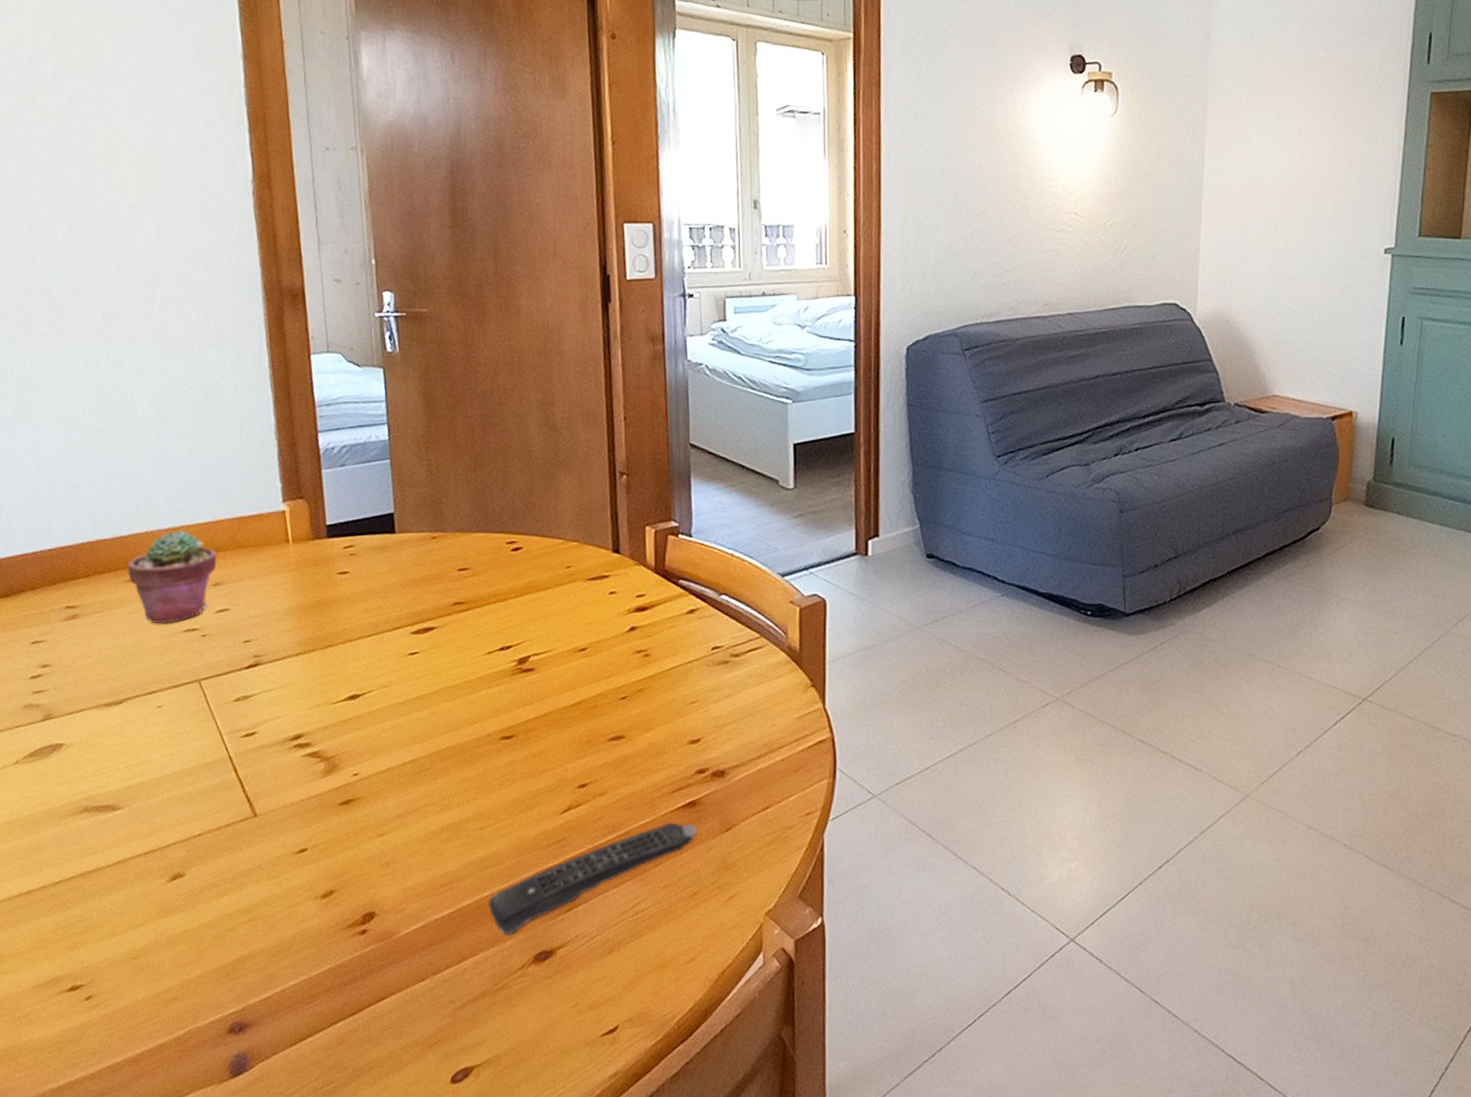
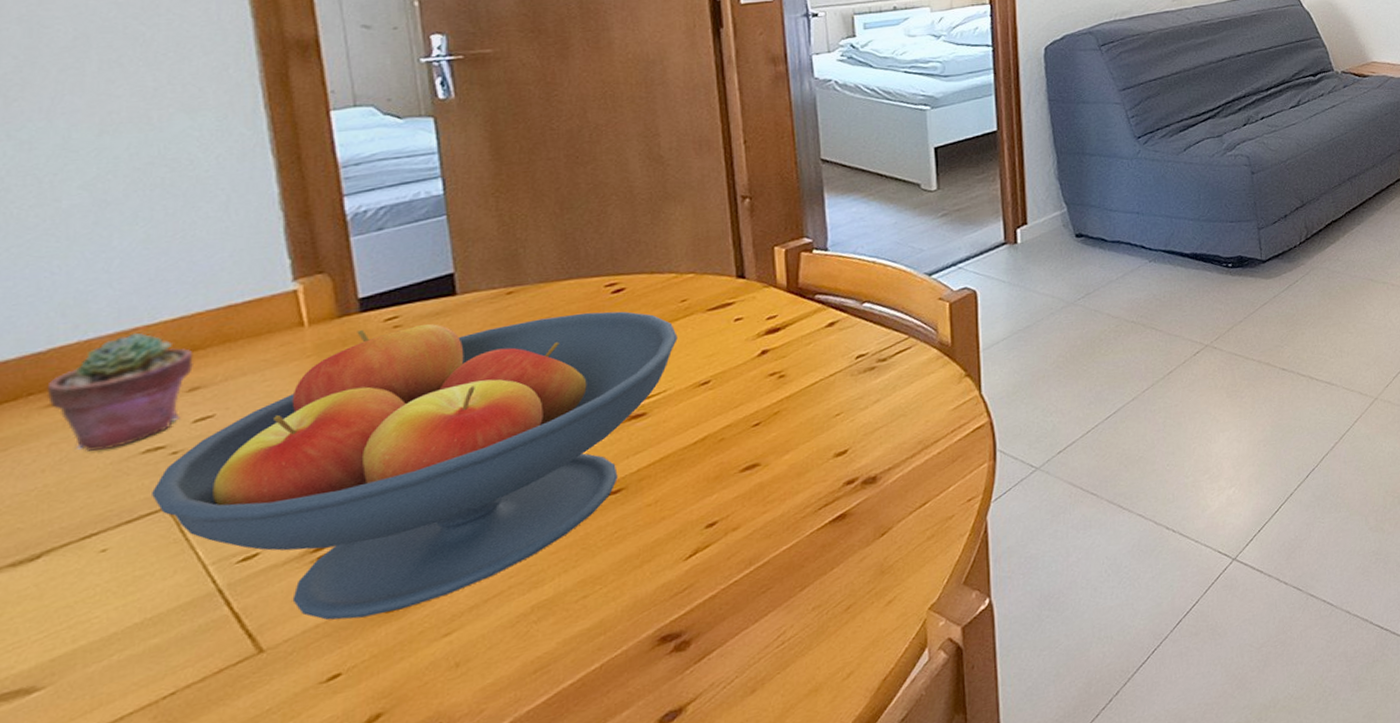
fruit bowl: none [189,553,562,805] -> present [152,311,678,620]
remote control: present [489,822,697,936] -> none [597,537,849,707]

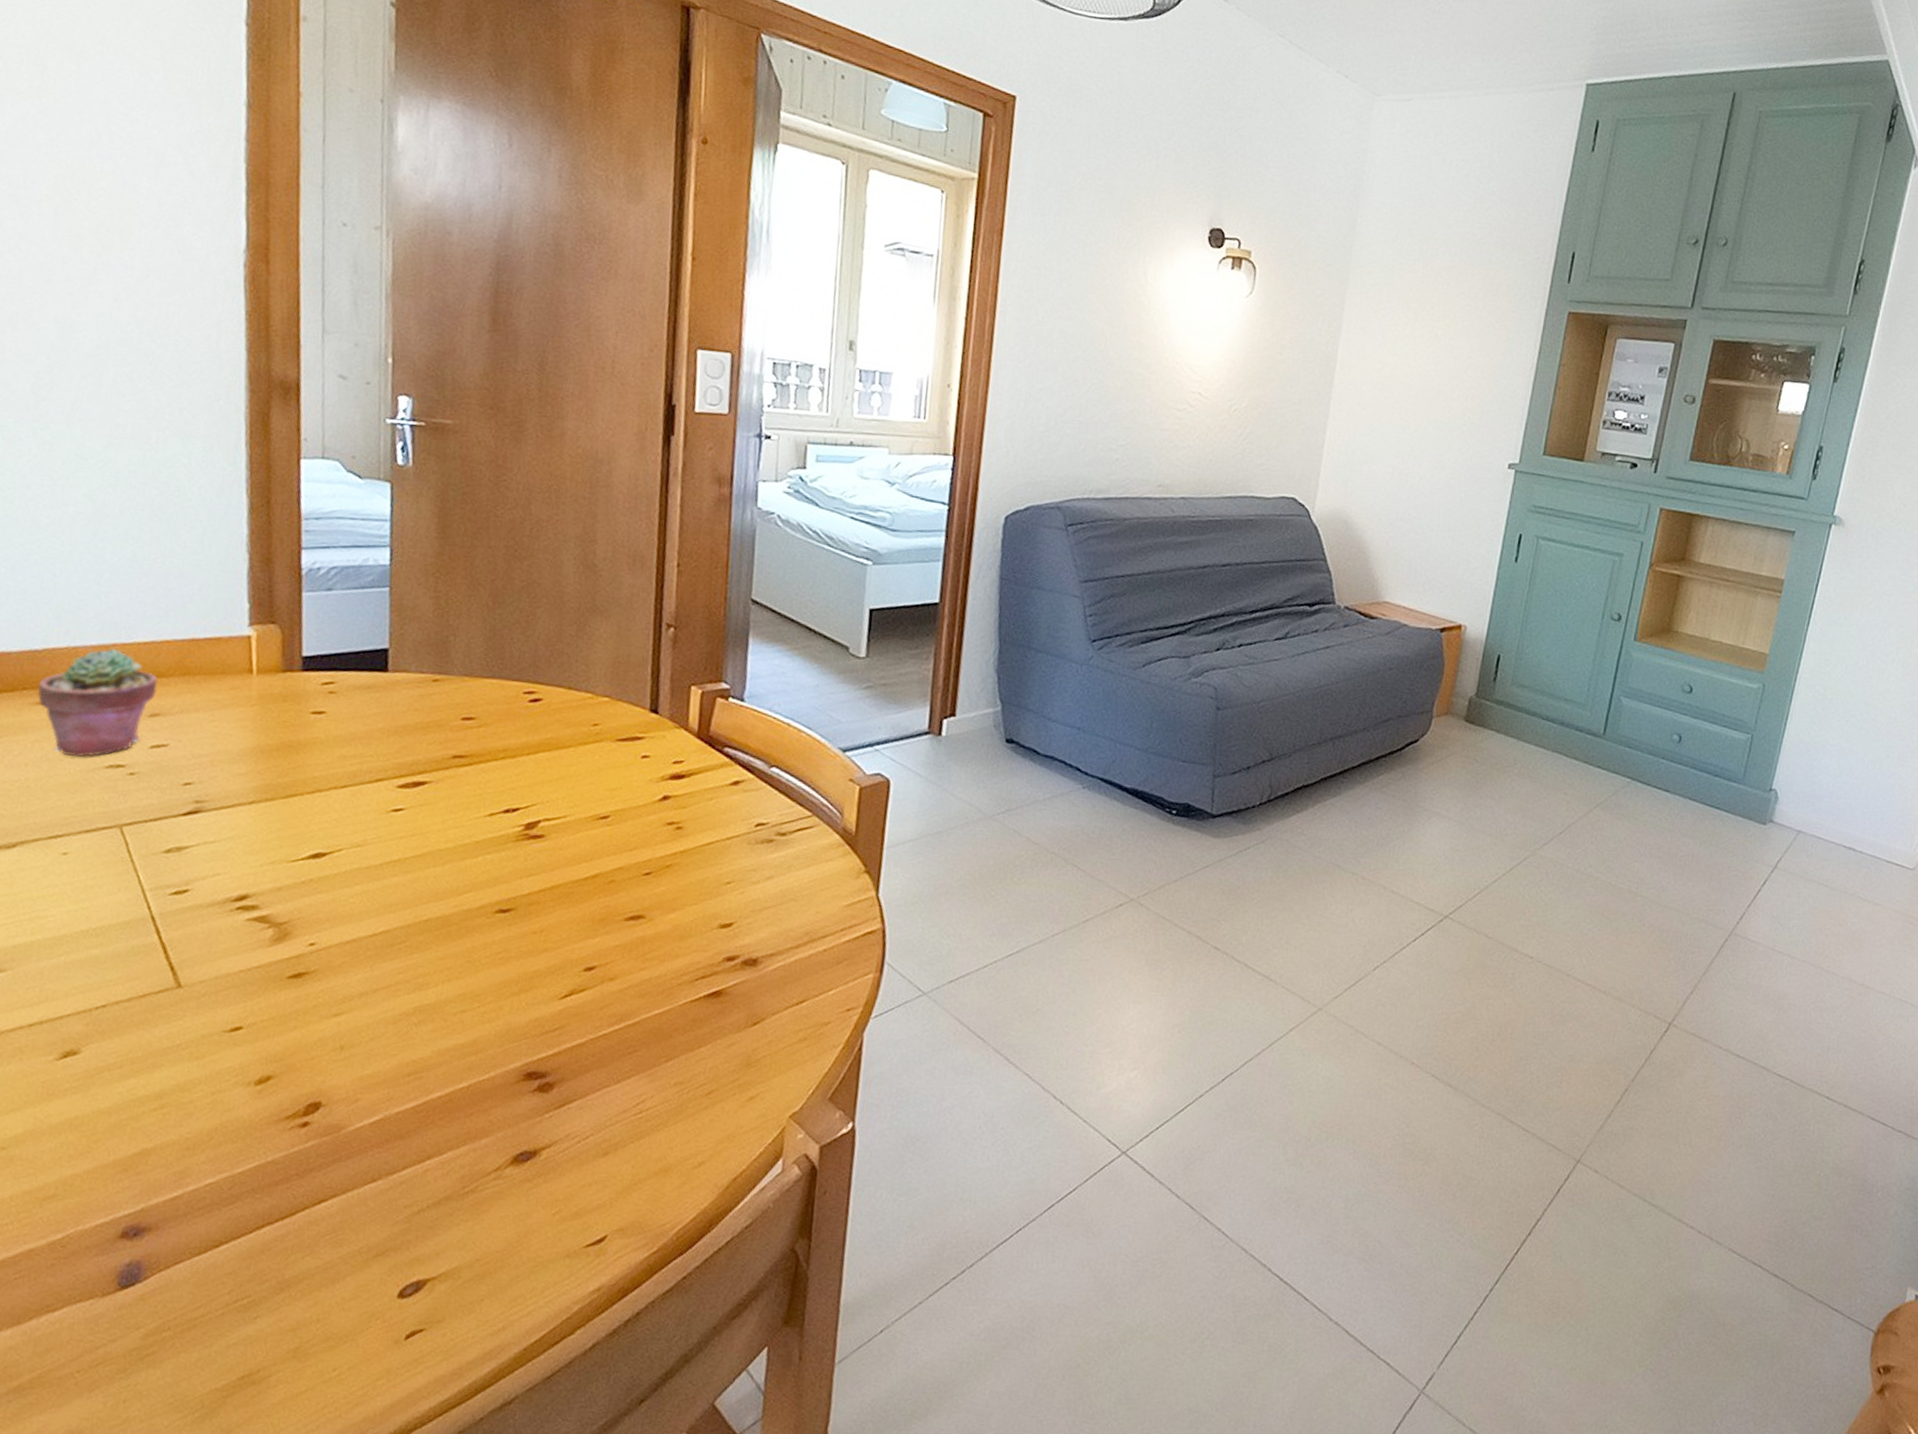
fruit bowl: present [152,311,678,620] -> none [109,688,585,979]

